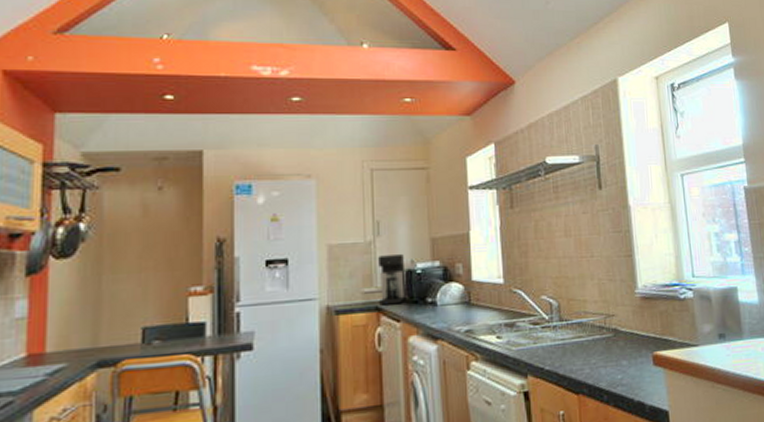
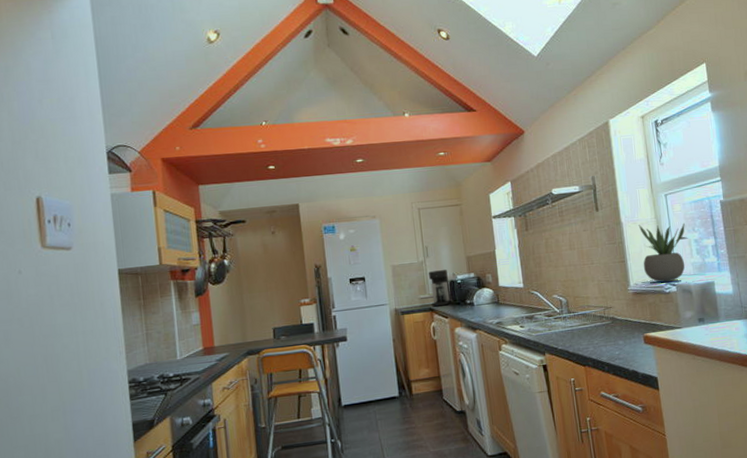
potted plant: none [649,210,707,285] -> present [638,222,688,282]

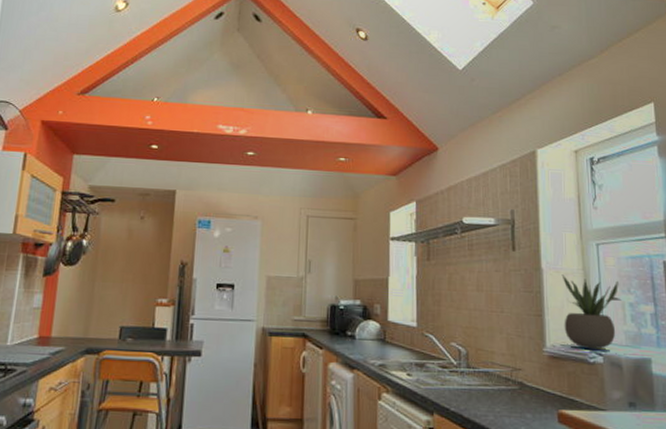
coffee maker: present [429,270,453,307] -> none [306,290,331,334]

